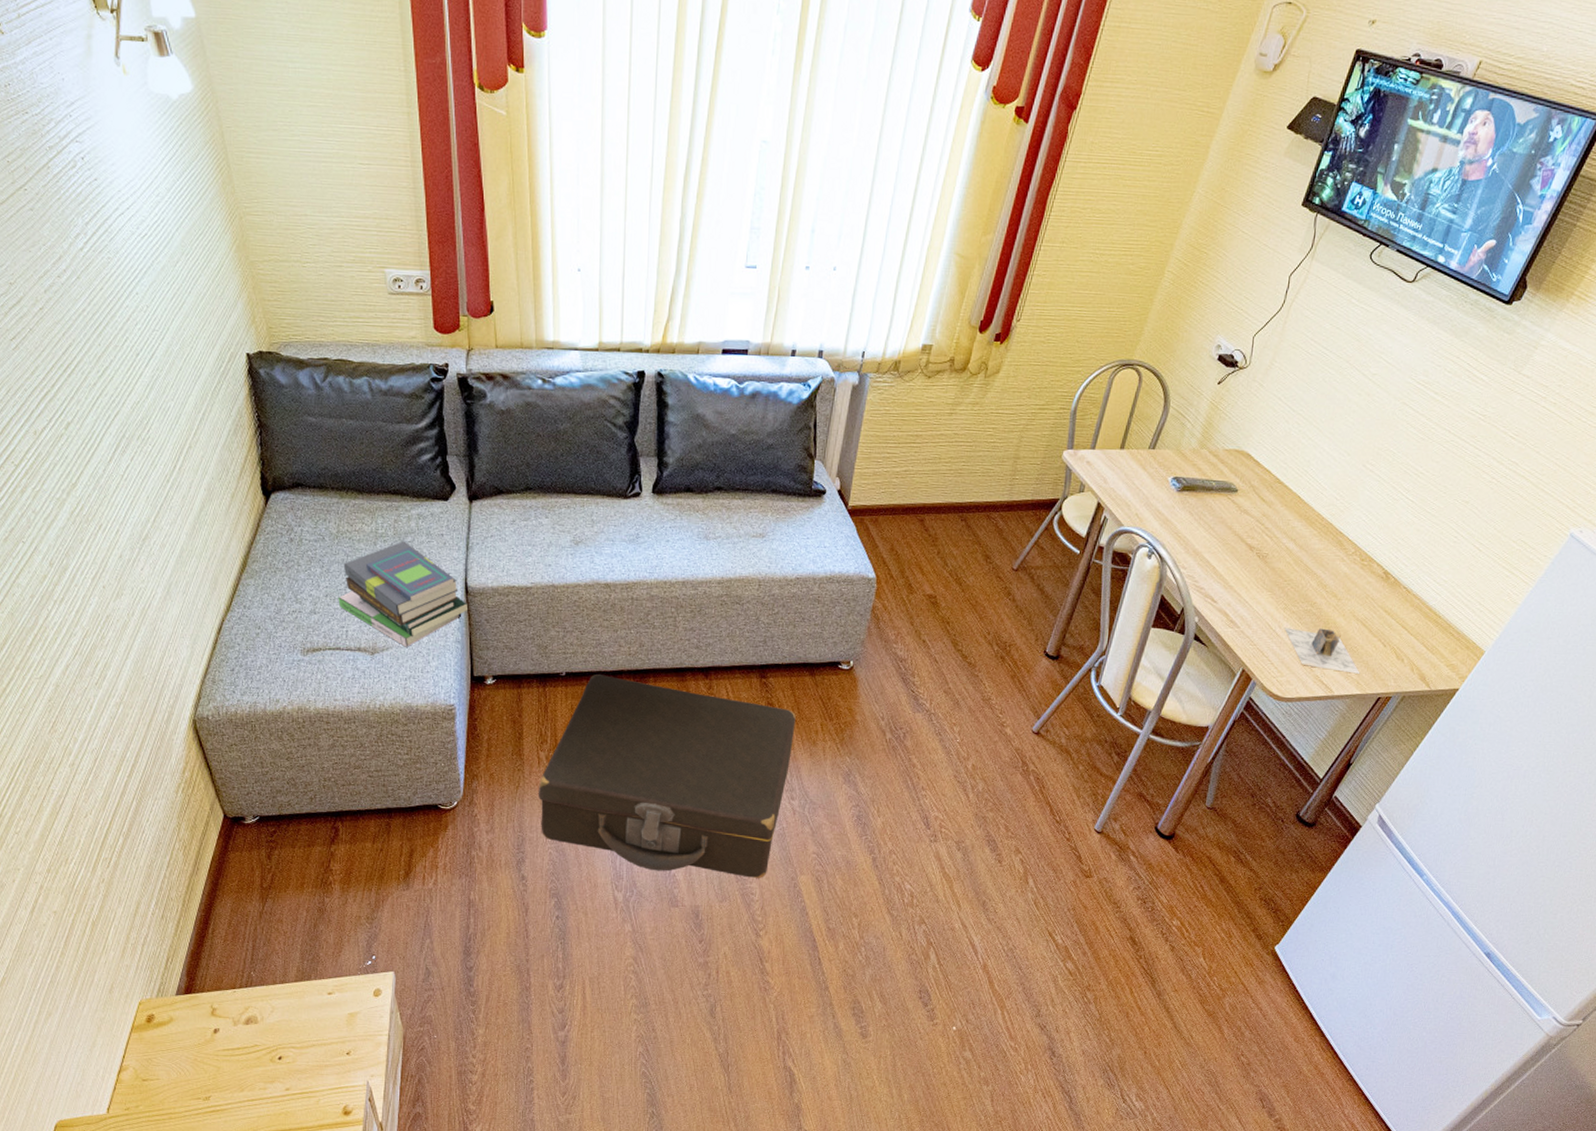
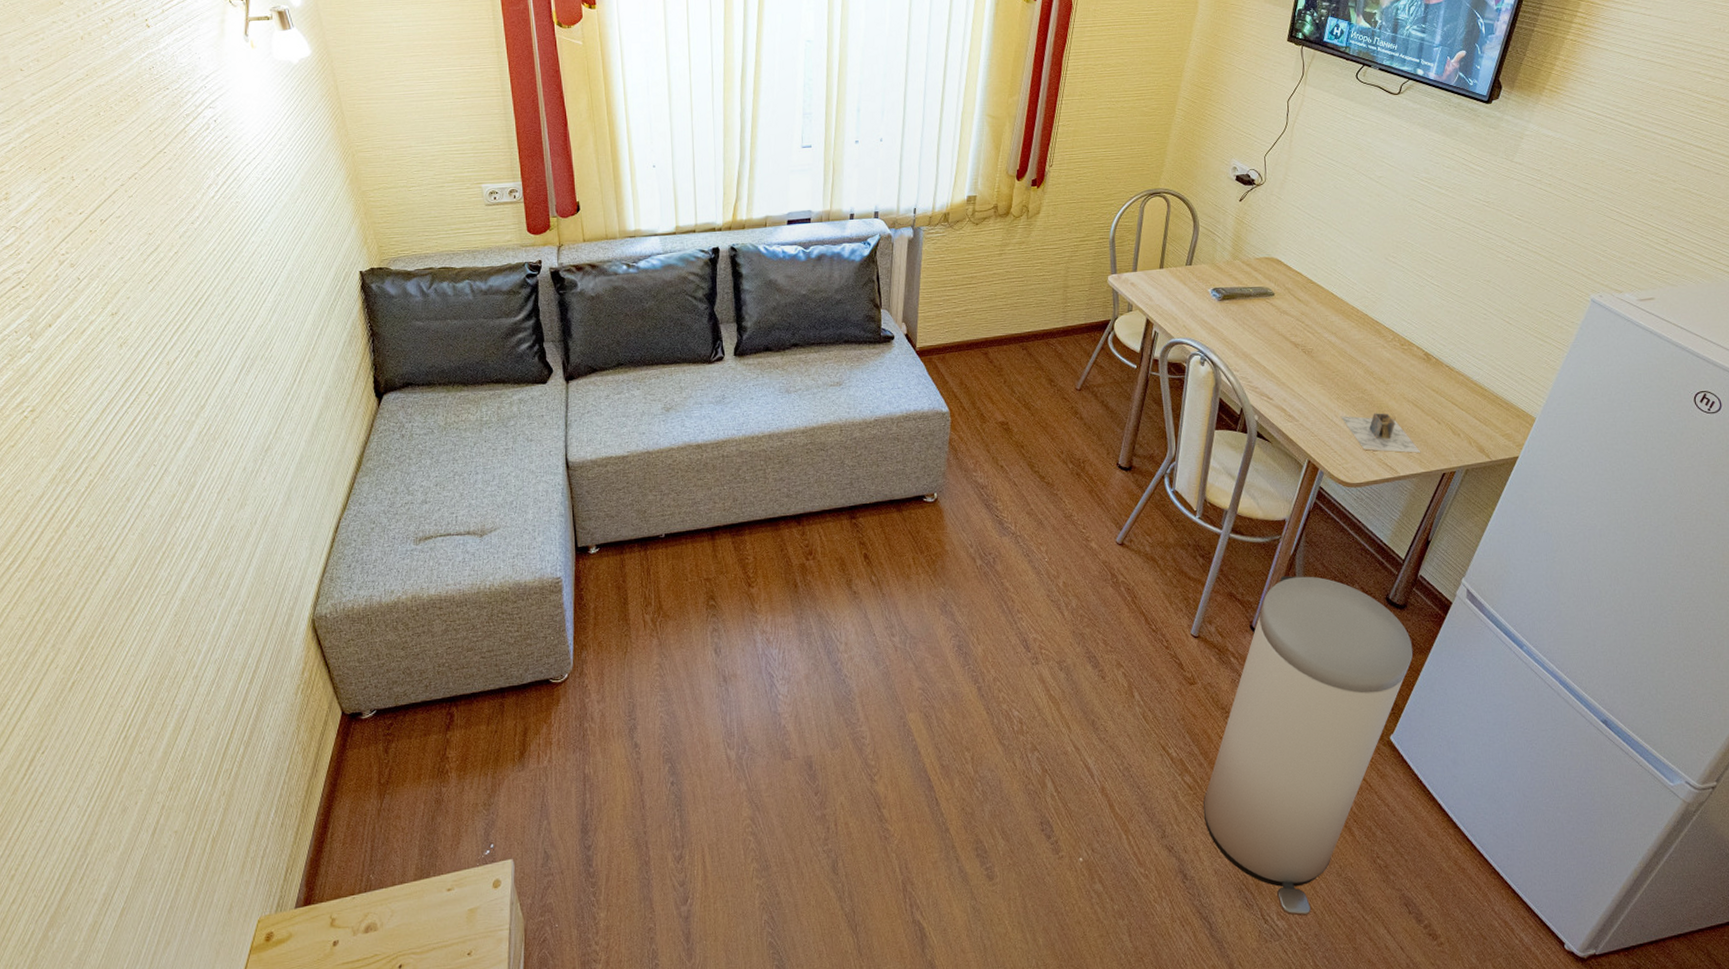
books: present [338,541,467,647] -> none [447,425,569,526]
suitcase: present [539,673,796,878] -> none [646,531,889,724]
pedal bin: none [1080,782,1314,1100] -> present [1203,576,1414,916]

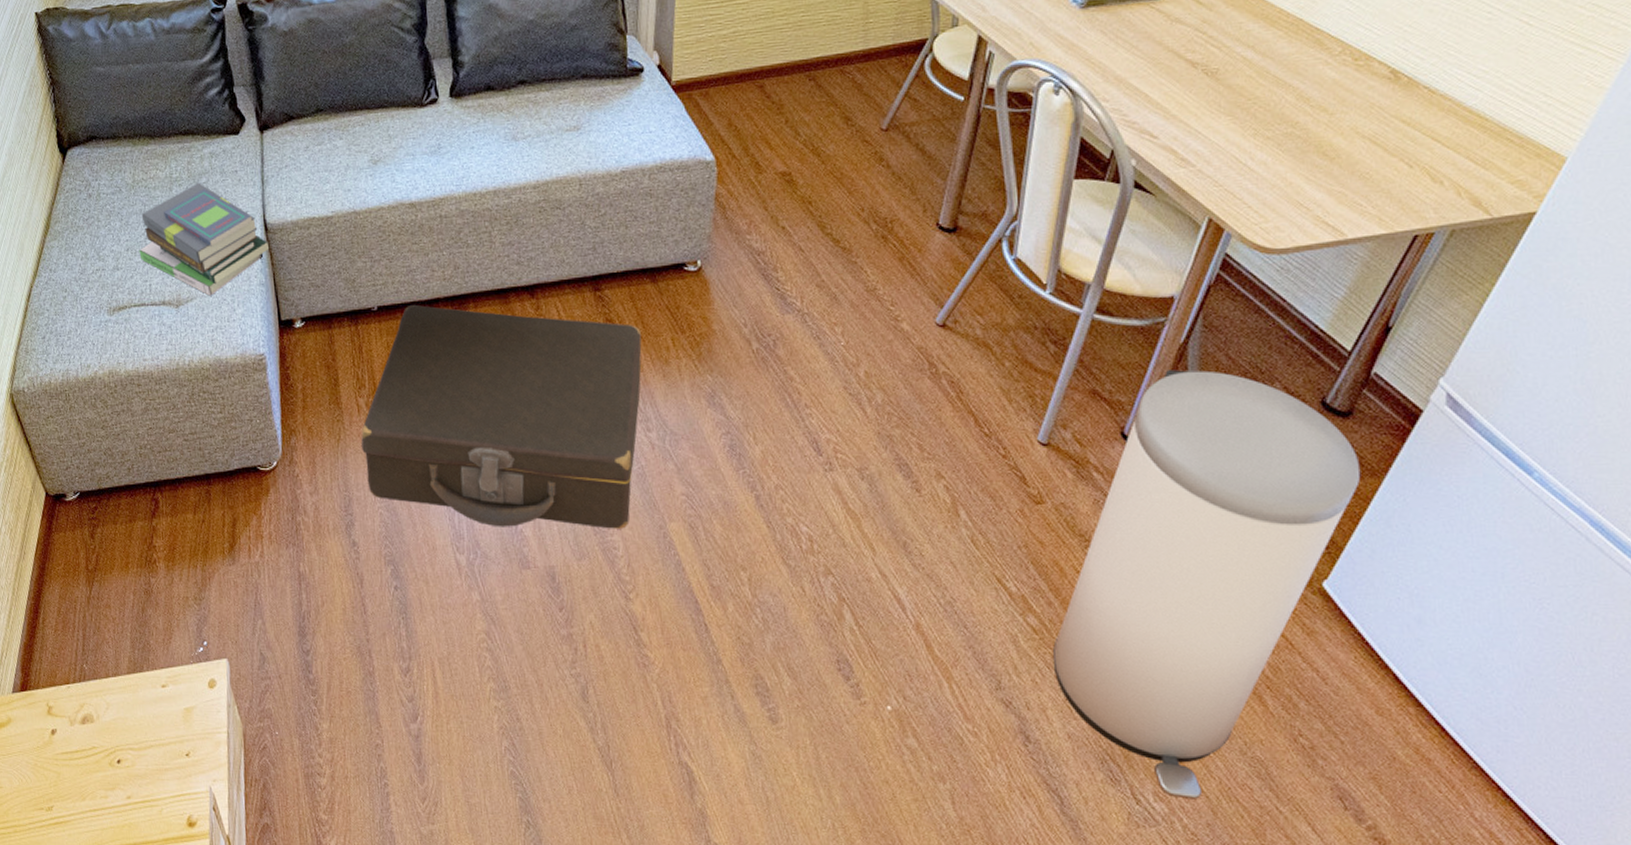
books: none [447,425,569,526] -> present [139,182,269,296]
suitcase: none [646,531,889,724] -> present [361,304,642,529]
napkin holder: present [1341,413,1421,453] -> none [1259,153,1381,208]

